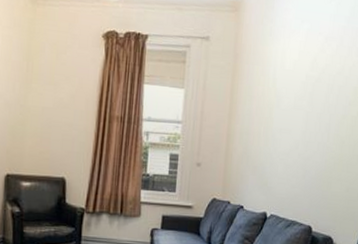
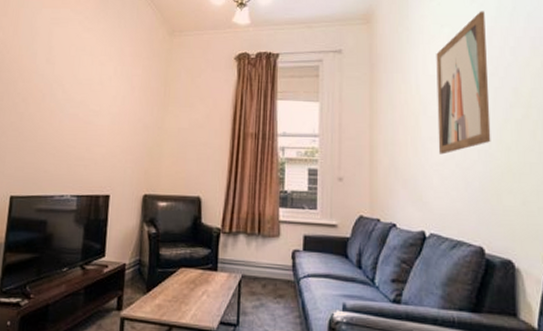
wall art: none [285,9,341,145] -> present [436,11,491,155]

